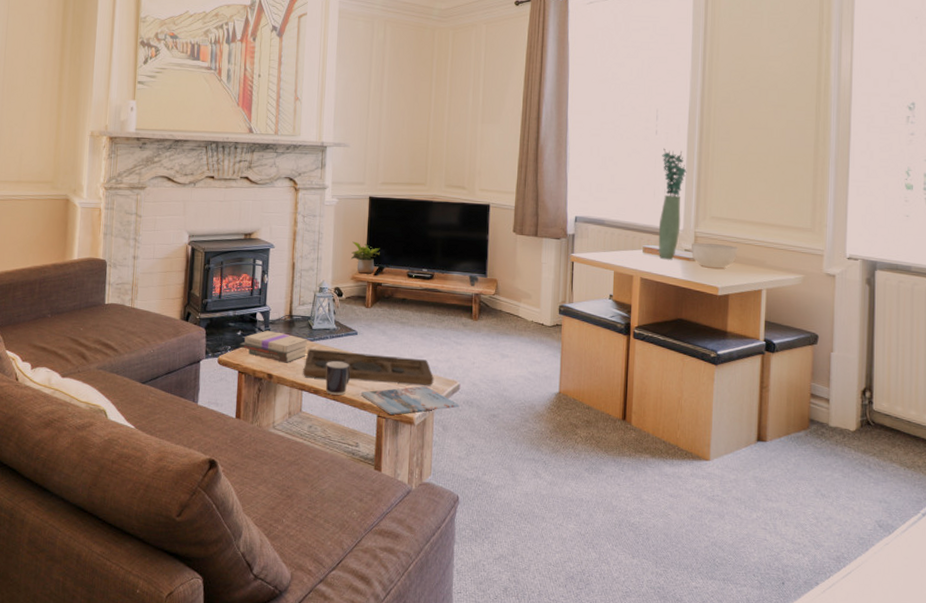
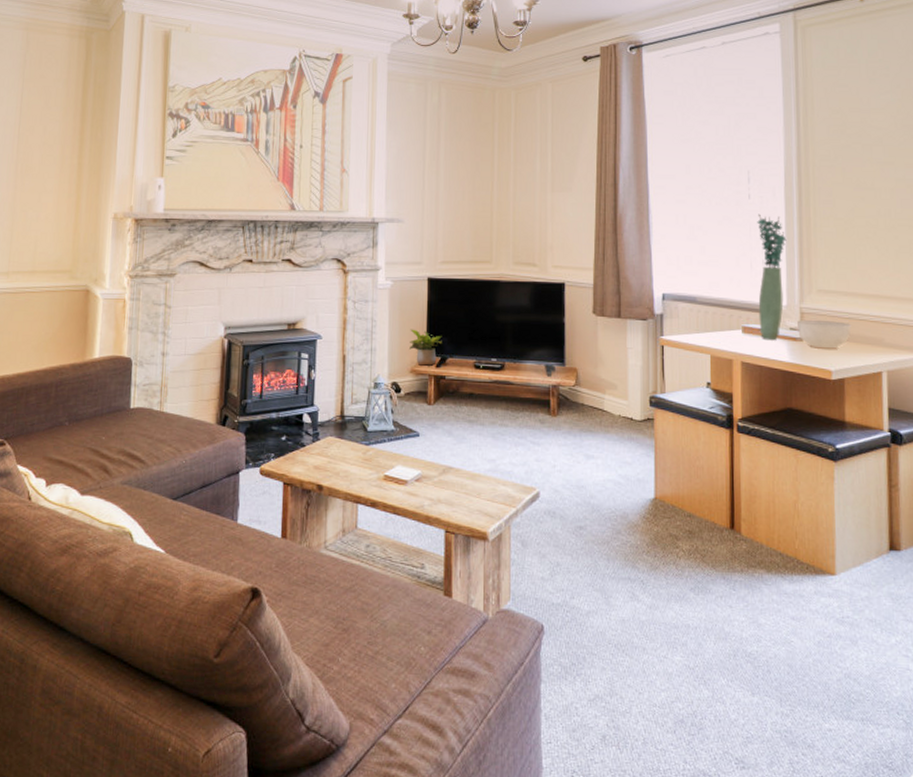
books: present [240,330,308,363] -> none [285,433,363,472]
decorative tray: present [303,348,434,385] -> none [358,454,509,494]
mug: present [325,361,350,395] -> none [383,468,412,508]
magazine: present [360,386,460,415] -> none [425,495,541,529]

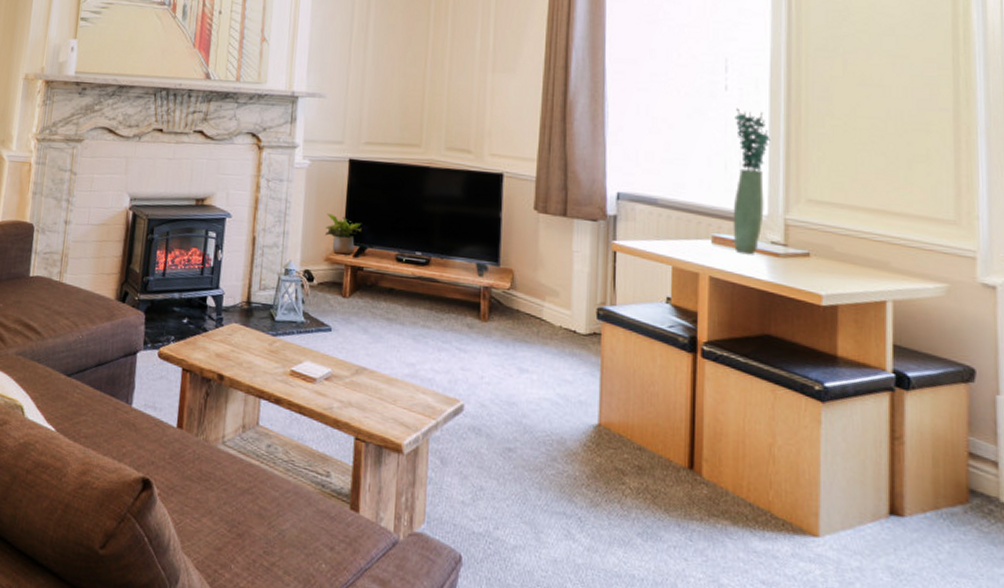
bowl: present [797,320,852,349] -> none [781,233,849,270]

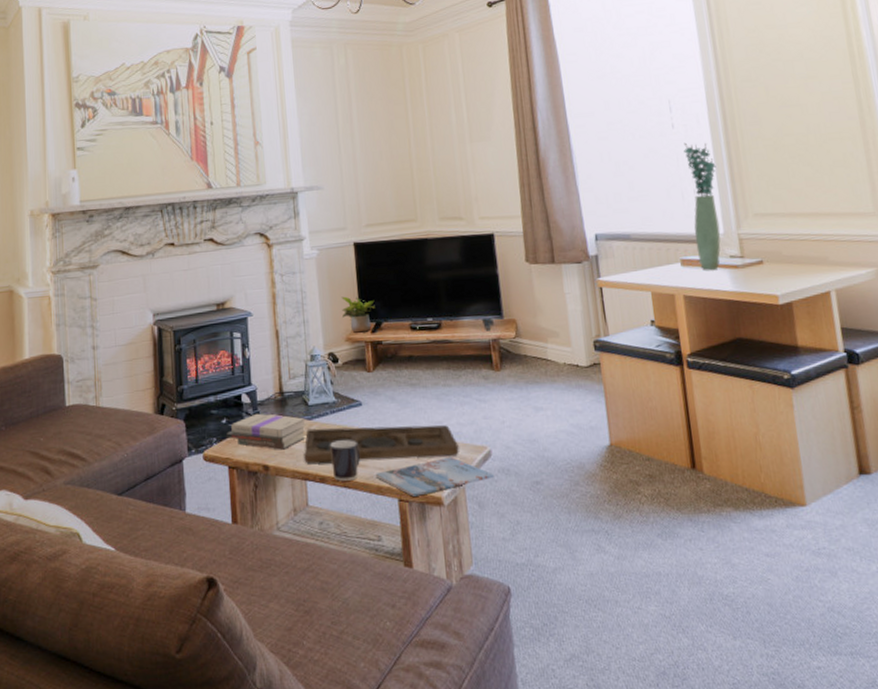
books: none [185,319,270,362] -> present [226,413,306,450]
decorative tray: none [262,345,429,403] -> present [304,425,459,464]
mug: none [289,363,321,408] -> present [329,440,360,481]
magazine: none [333,402,464,439] -> present [375,457,495,497]

